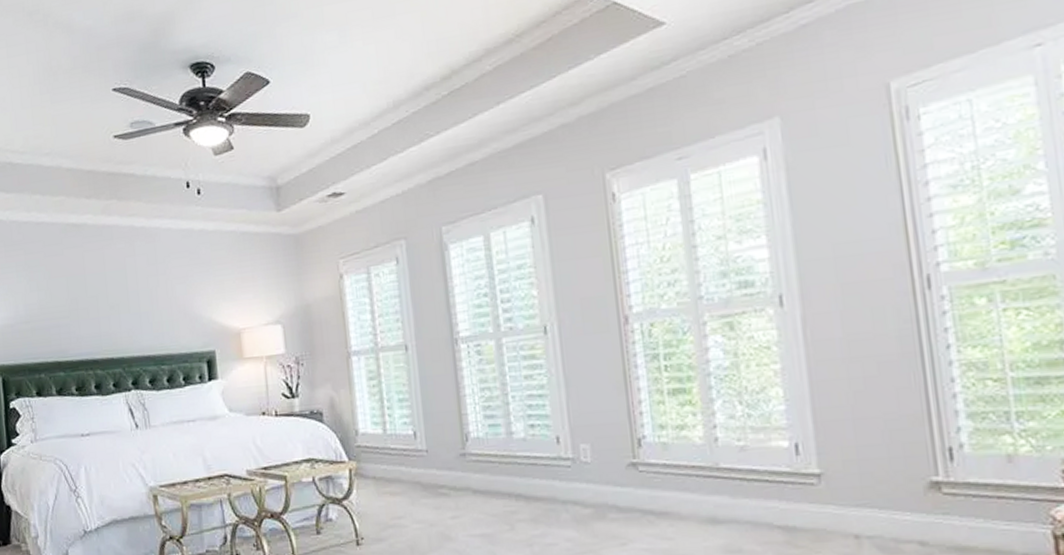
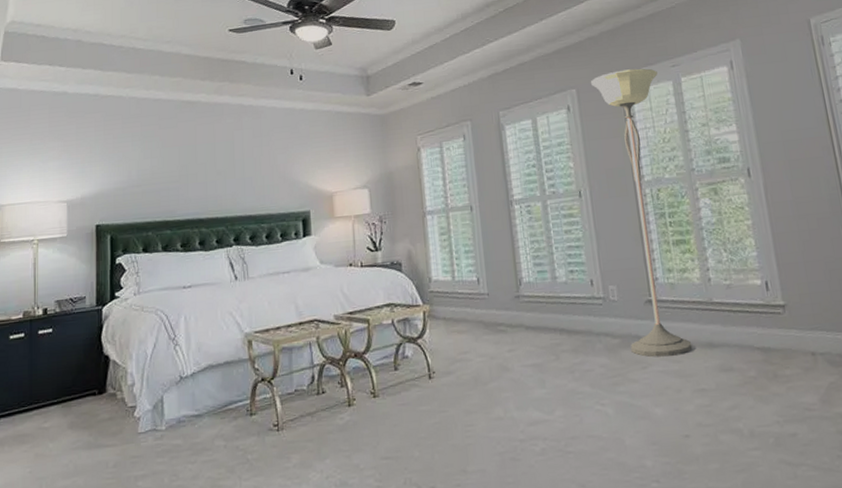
floor lamp: none [562,163,689,532] -> present [590,68,693,357]

